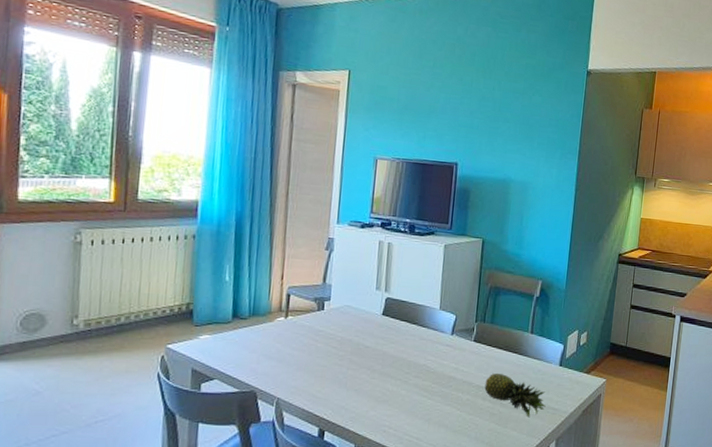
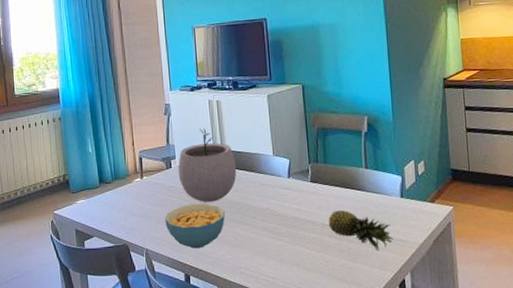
cereal bowl: none [305,352,378,402] -> present [165,203,226,249]
plant pot: none [330,271,398,352] -> present [178,128,237,202]

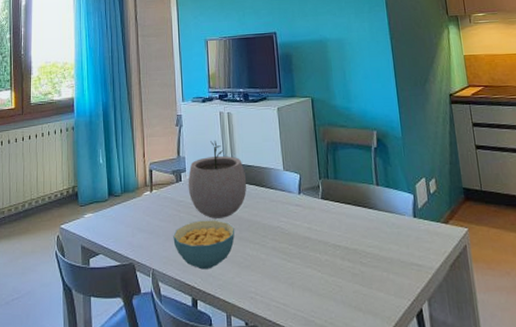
fruit: present [328,210,394,250] -> none [340,229,408,275]

